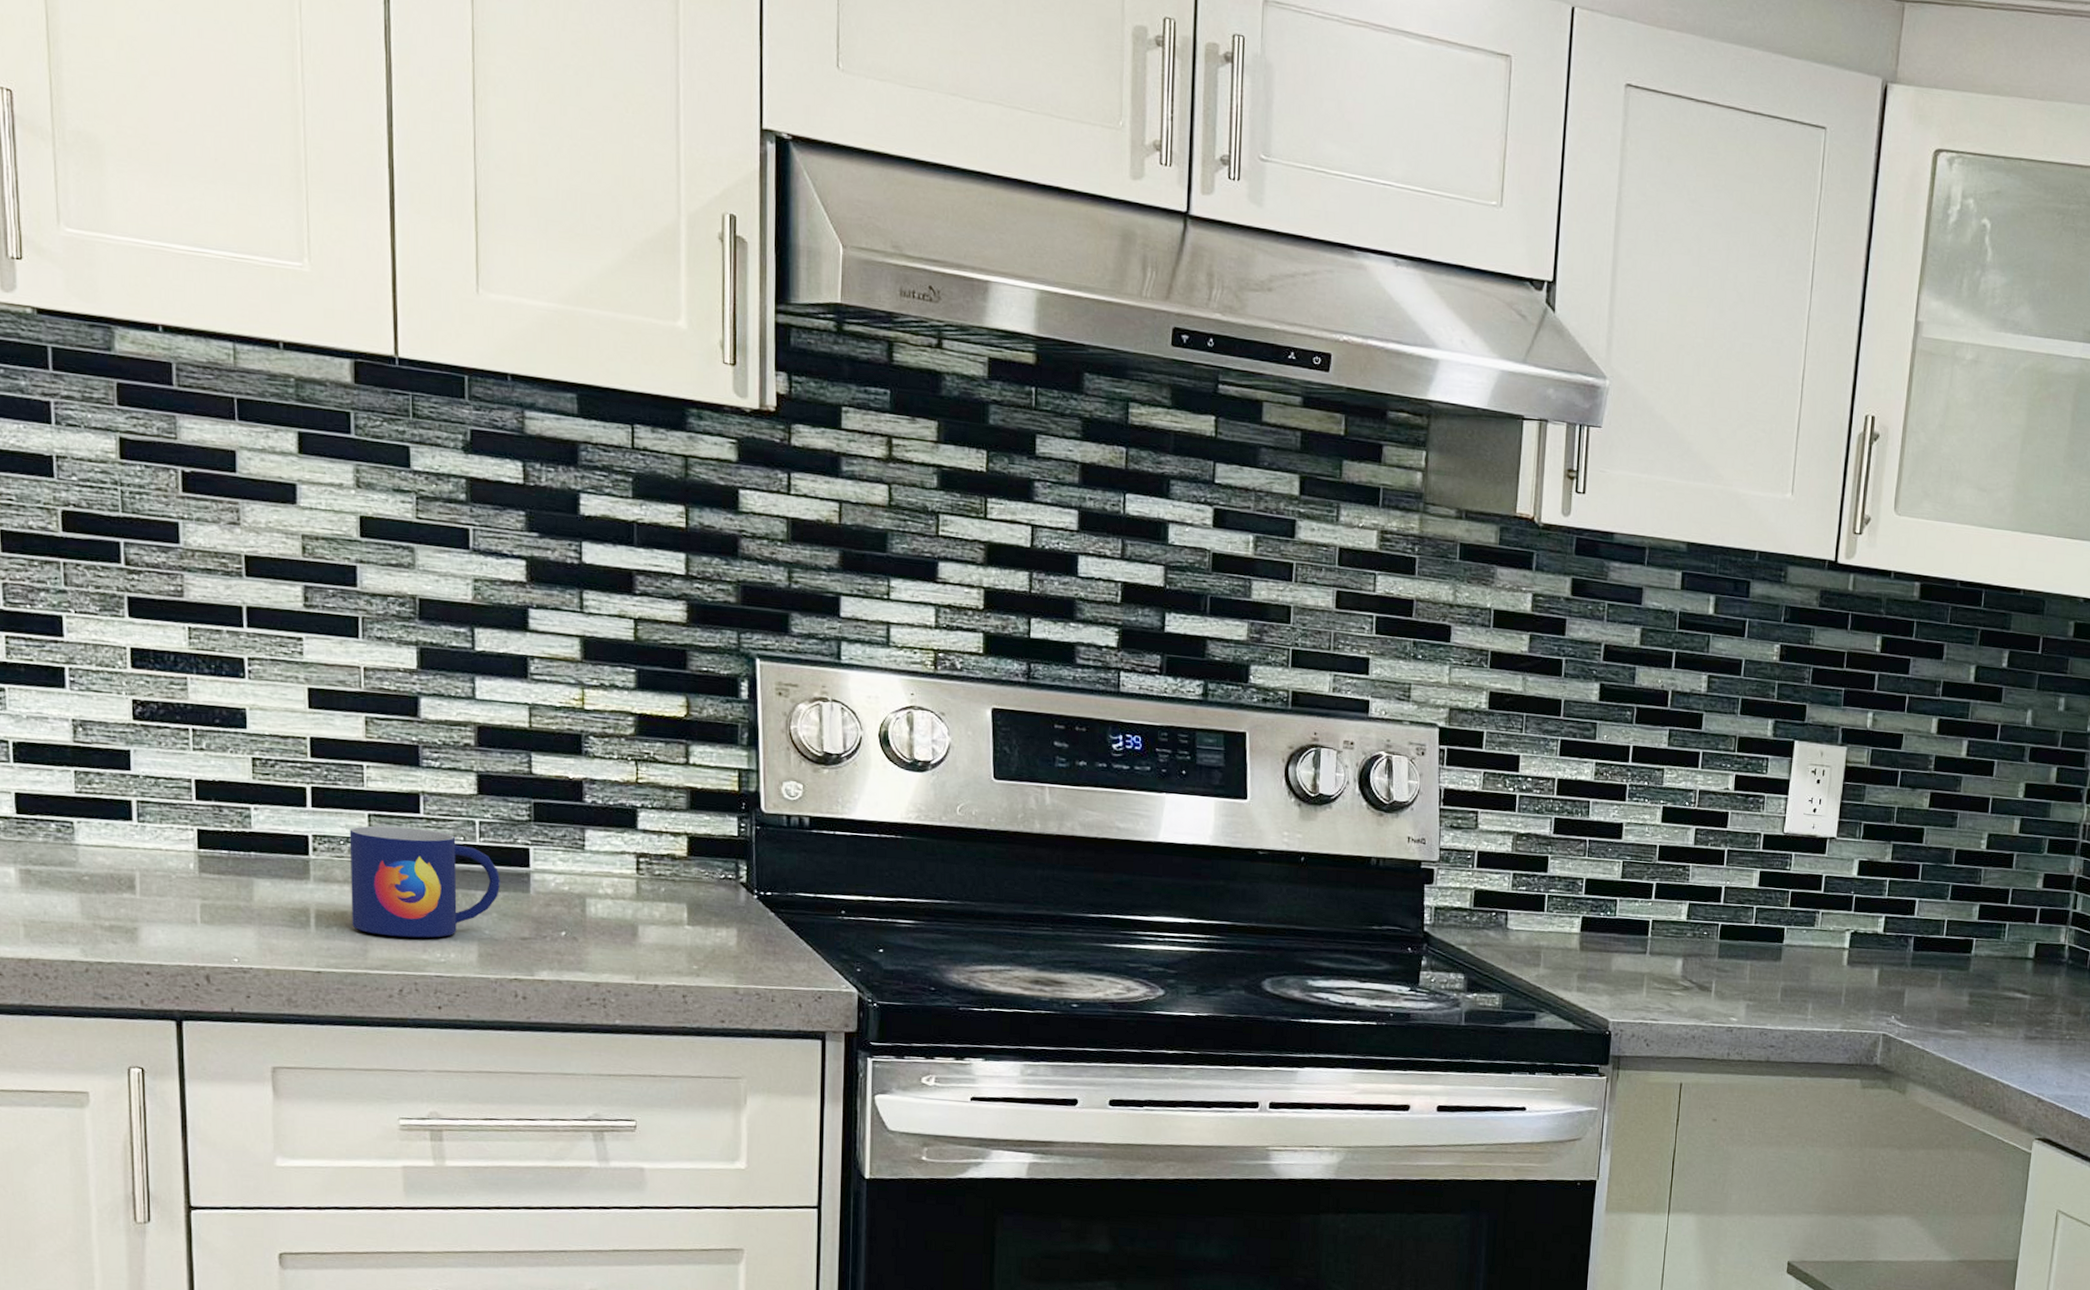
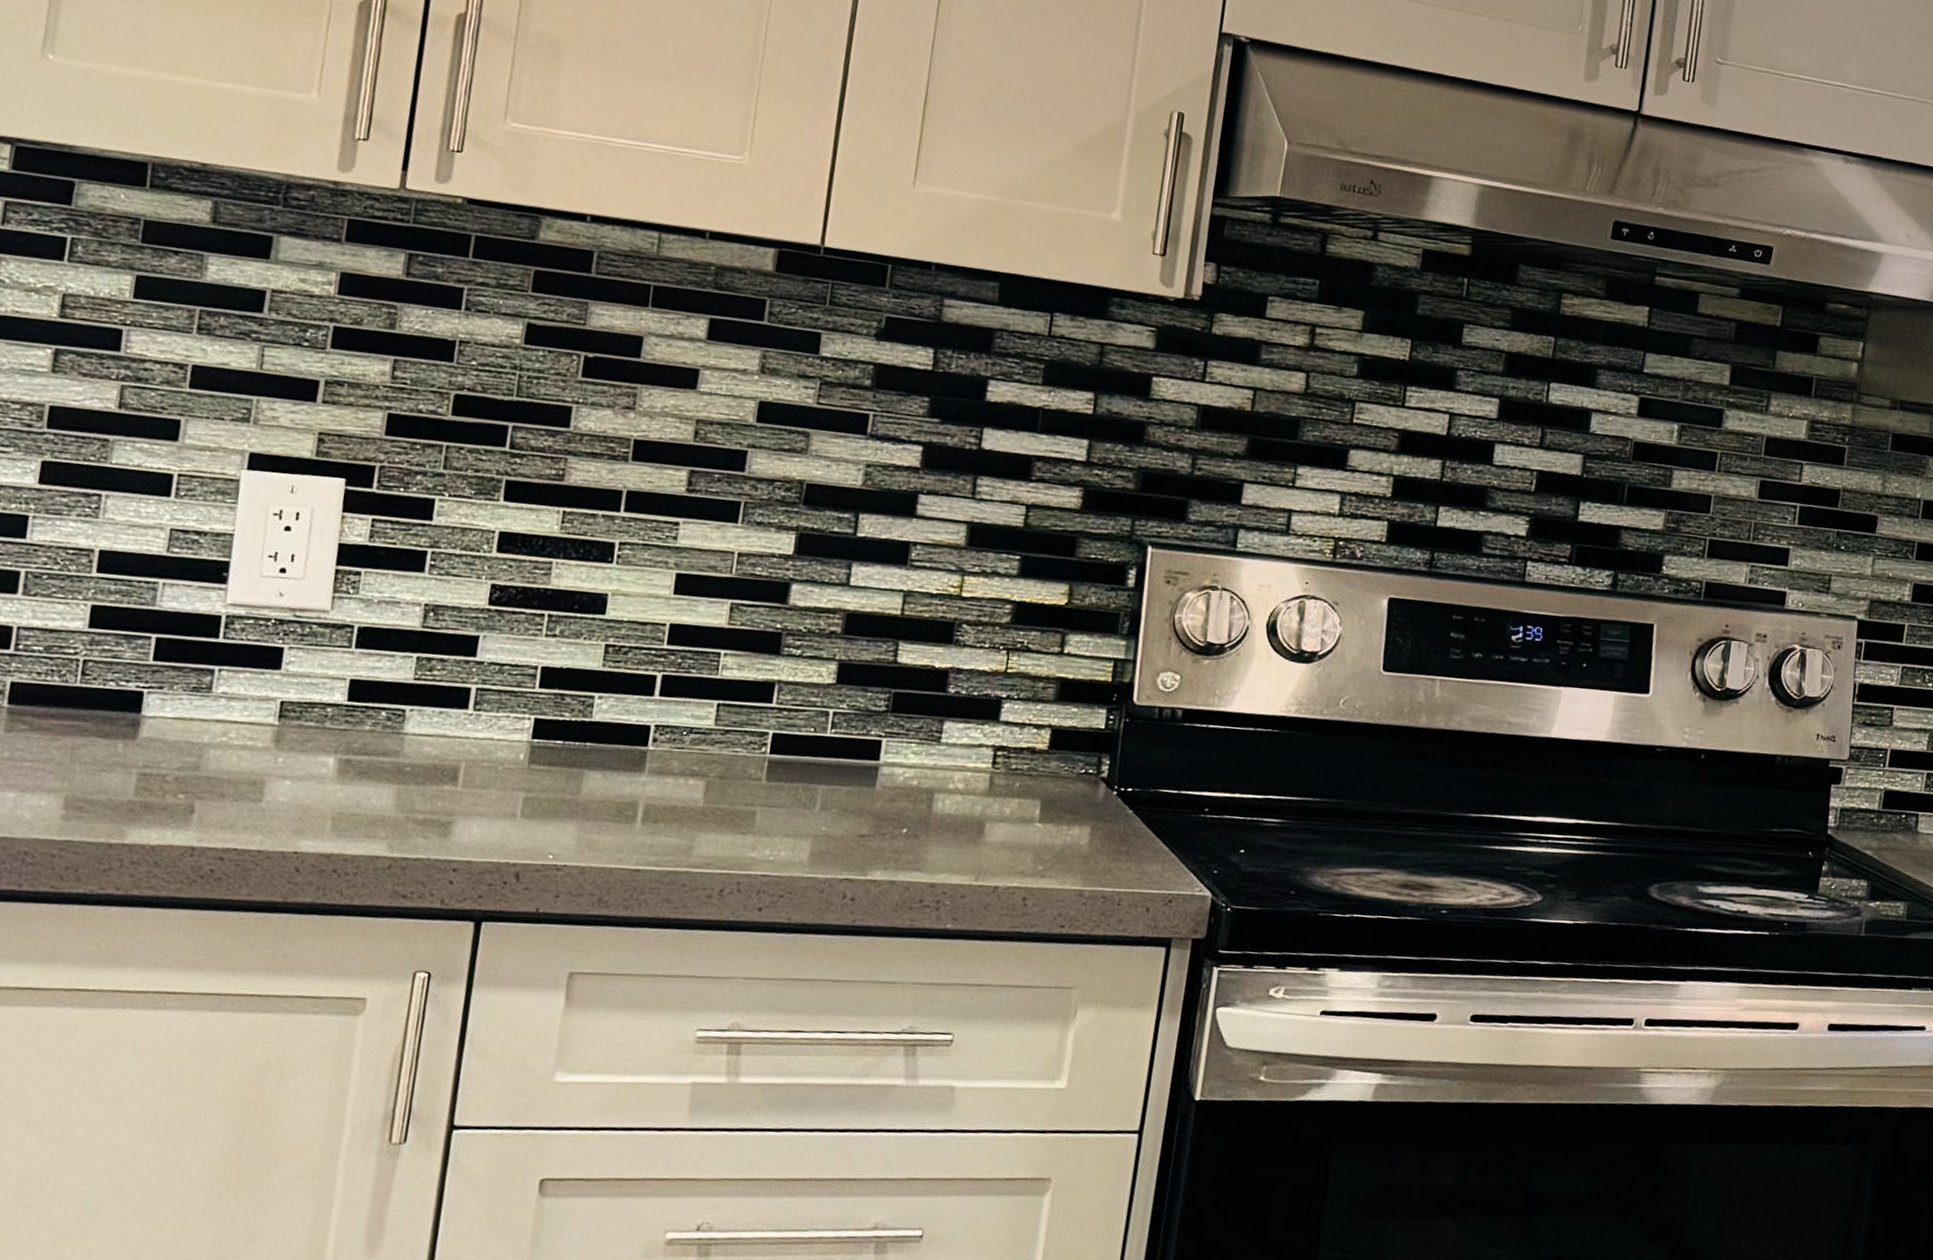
mug: present [349,825,501,938] -> none [681,715,847,835]

